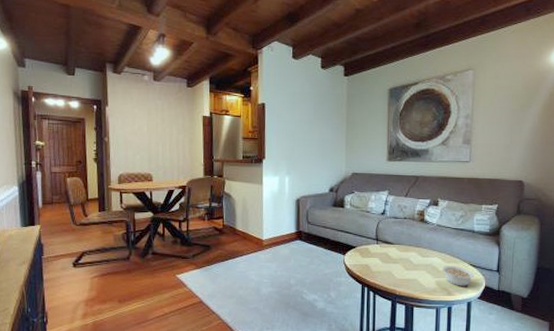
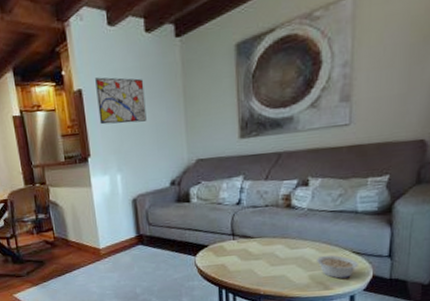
wall art: none [276,96,316,136] -> present [95,77,147,125]

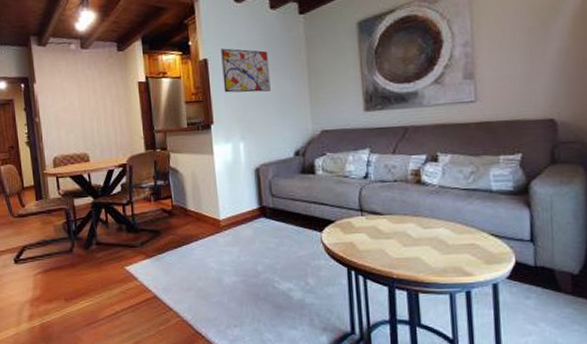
legume: present [317,255,358,279] -> none [453,236,499,264]

